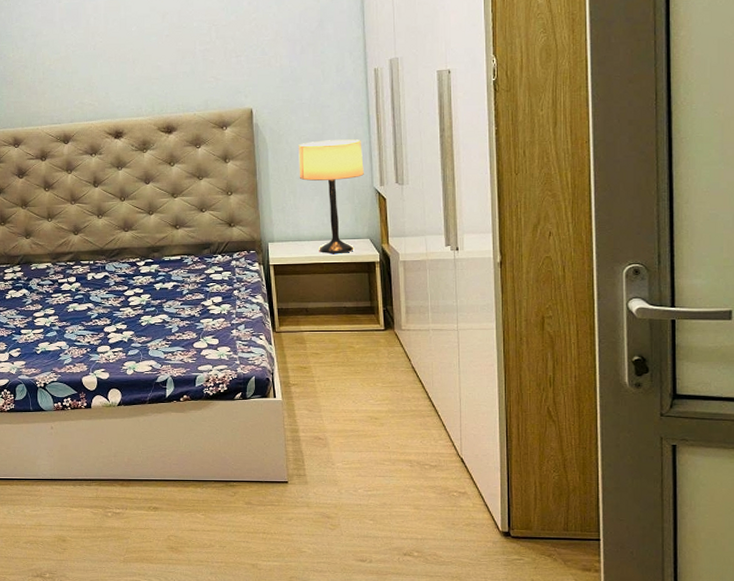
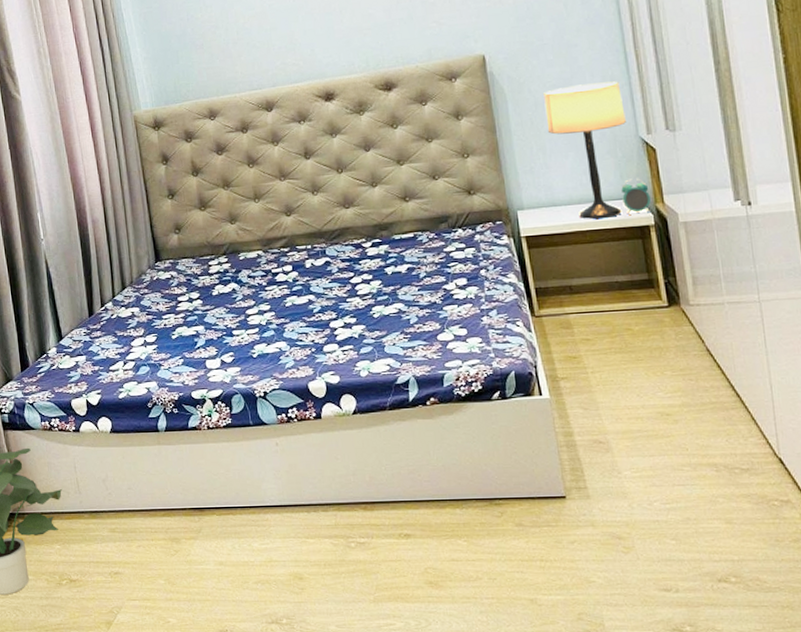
alarm clock: none [355,222,378,252] -> present [621,178,651,215]

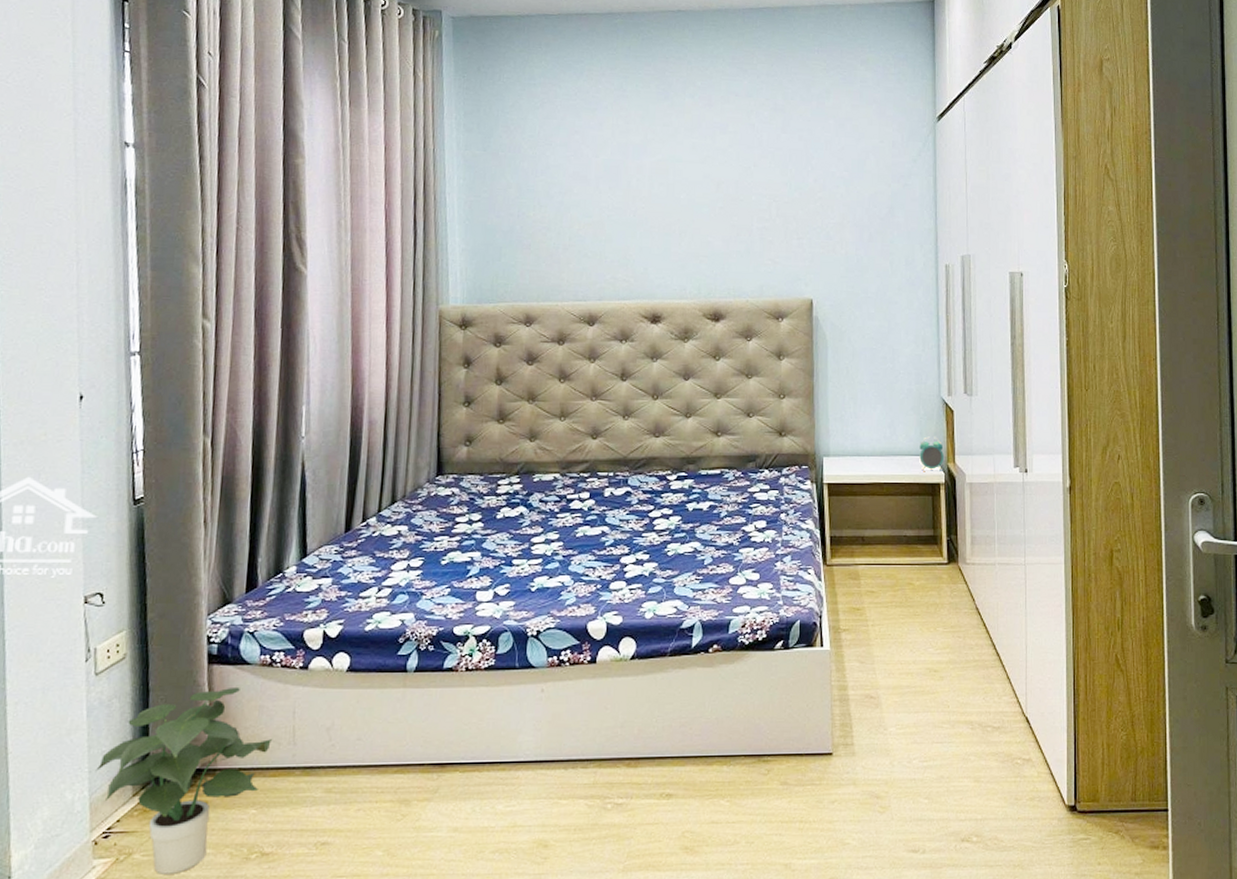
table lamp: present [543,81,626,219] -> none [861,340,931,472]

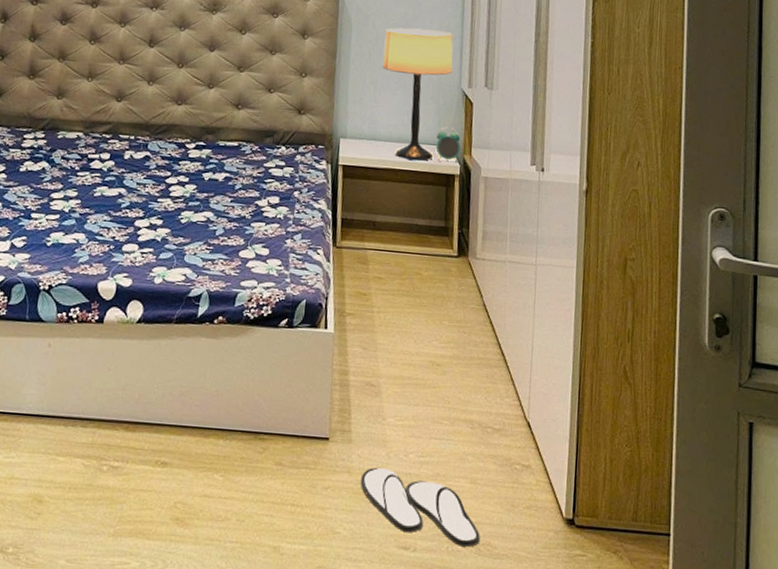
table lamp: none [861,340,931,472] -> present [382,27,453,161]
slippers: none [866,776,987,843] -> present [360,467,480,547]

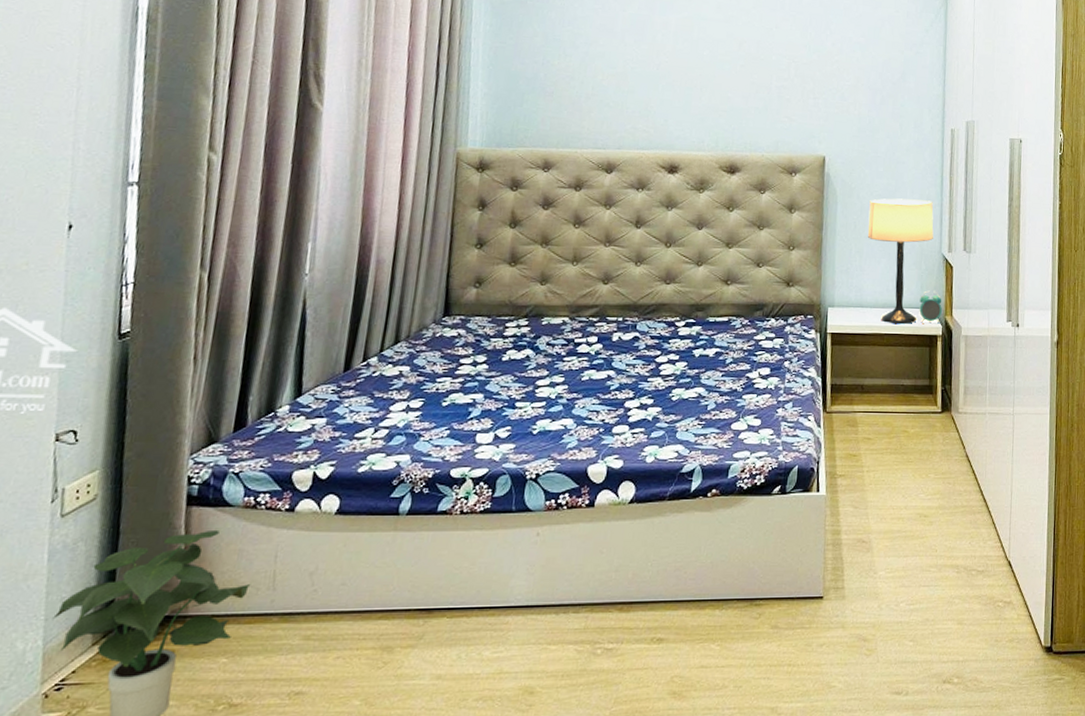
slippers: present [360,467,480,547] -> none [854,619,967,685]

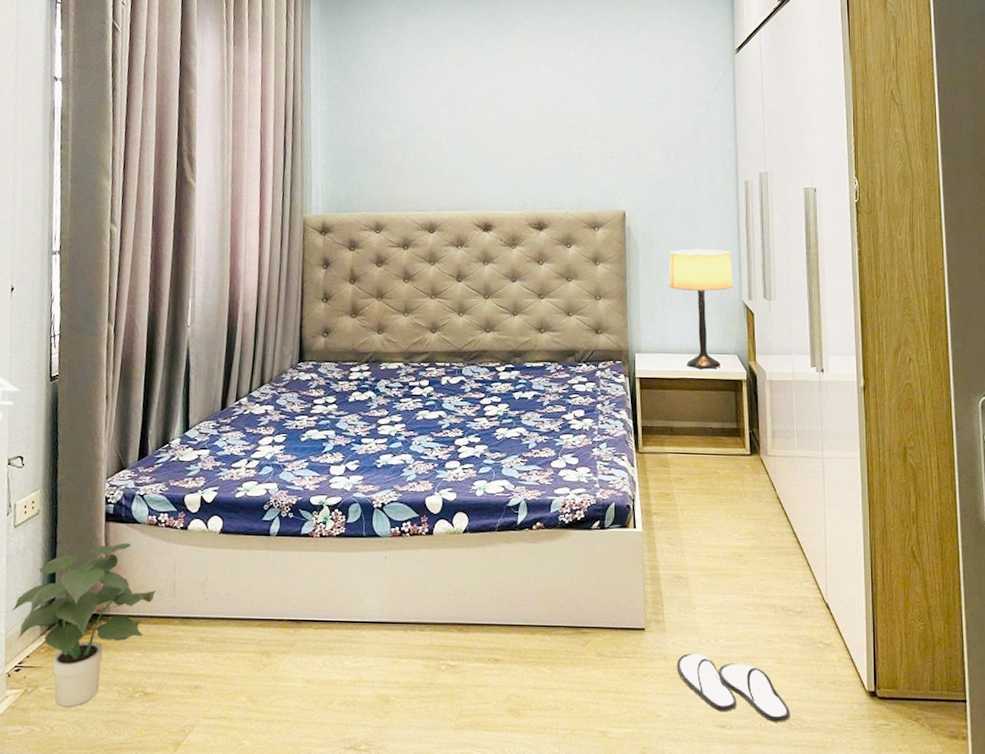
slippers: none [854,619,967,685] -> present [676,653,790,722]
alarm clock: present [919,290,942,324] -> none [723,337,745,369]

